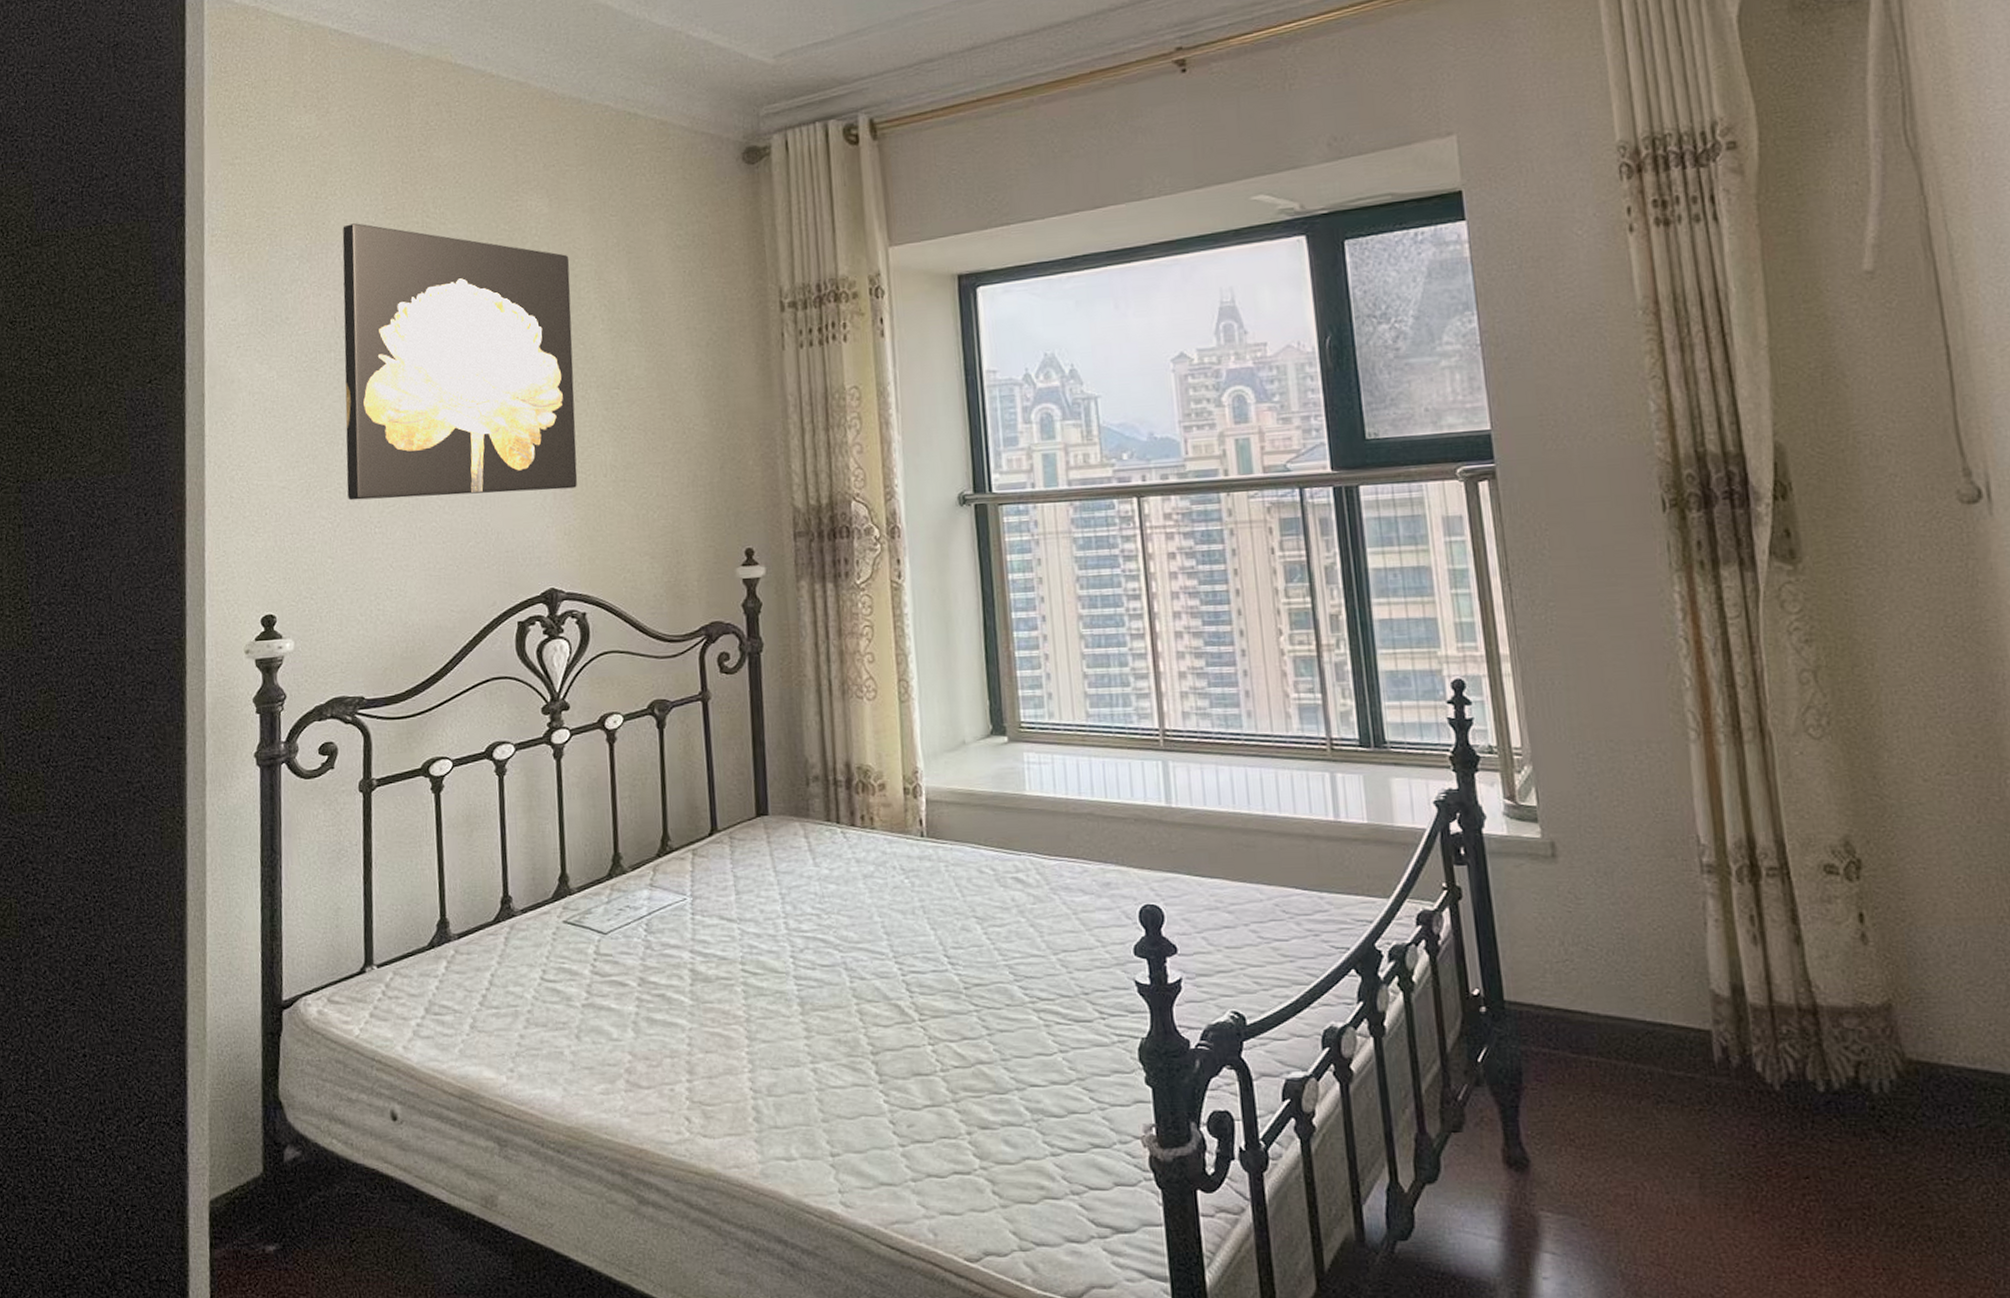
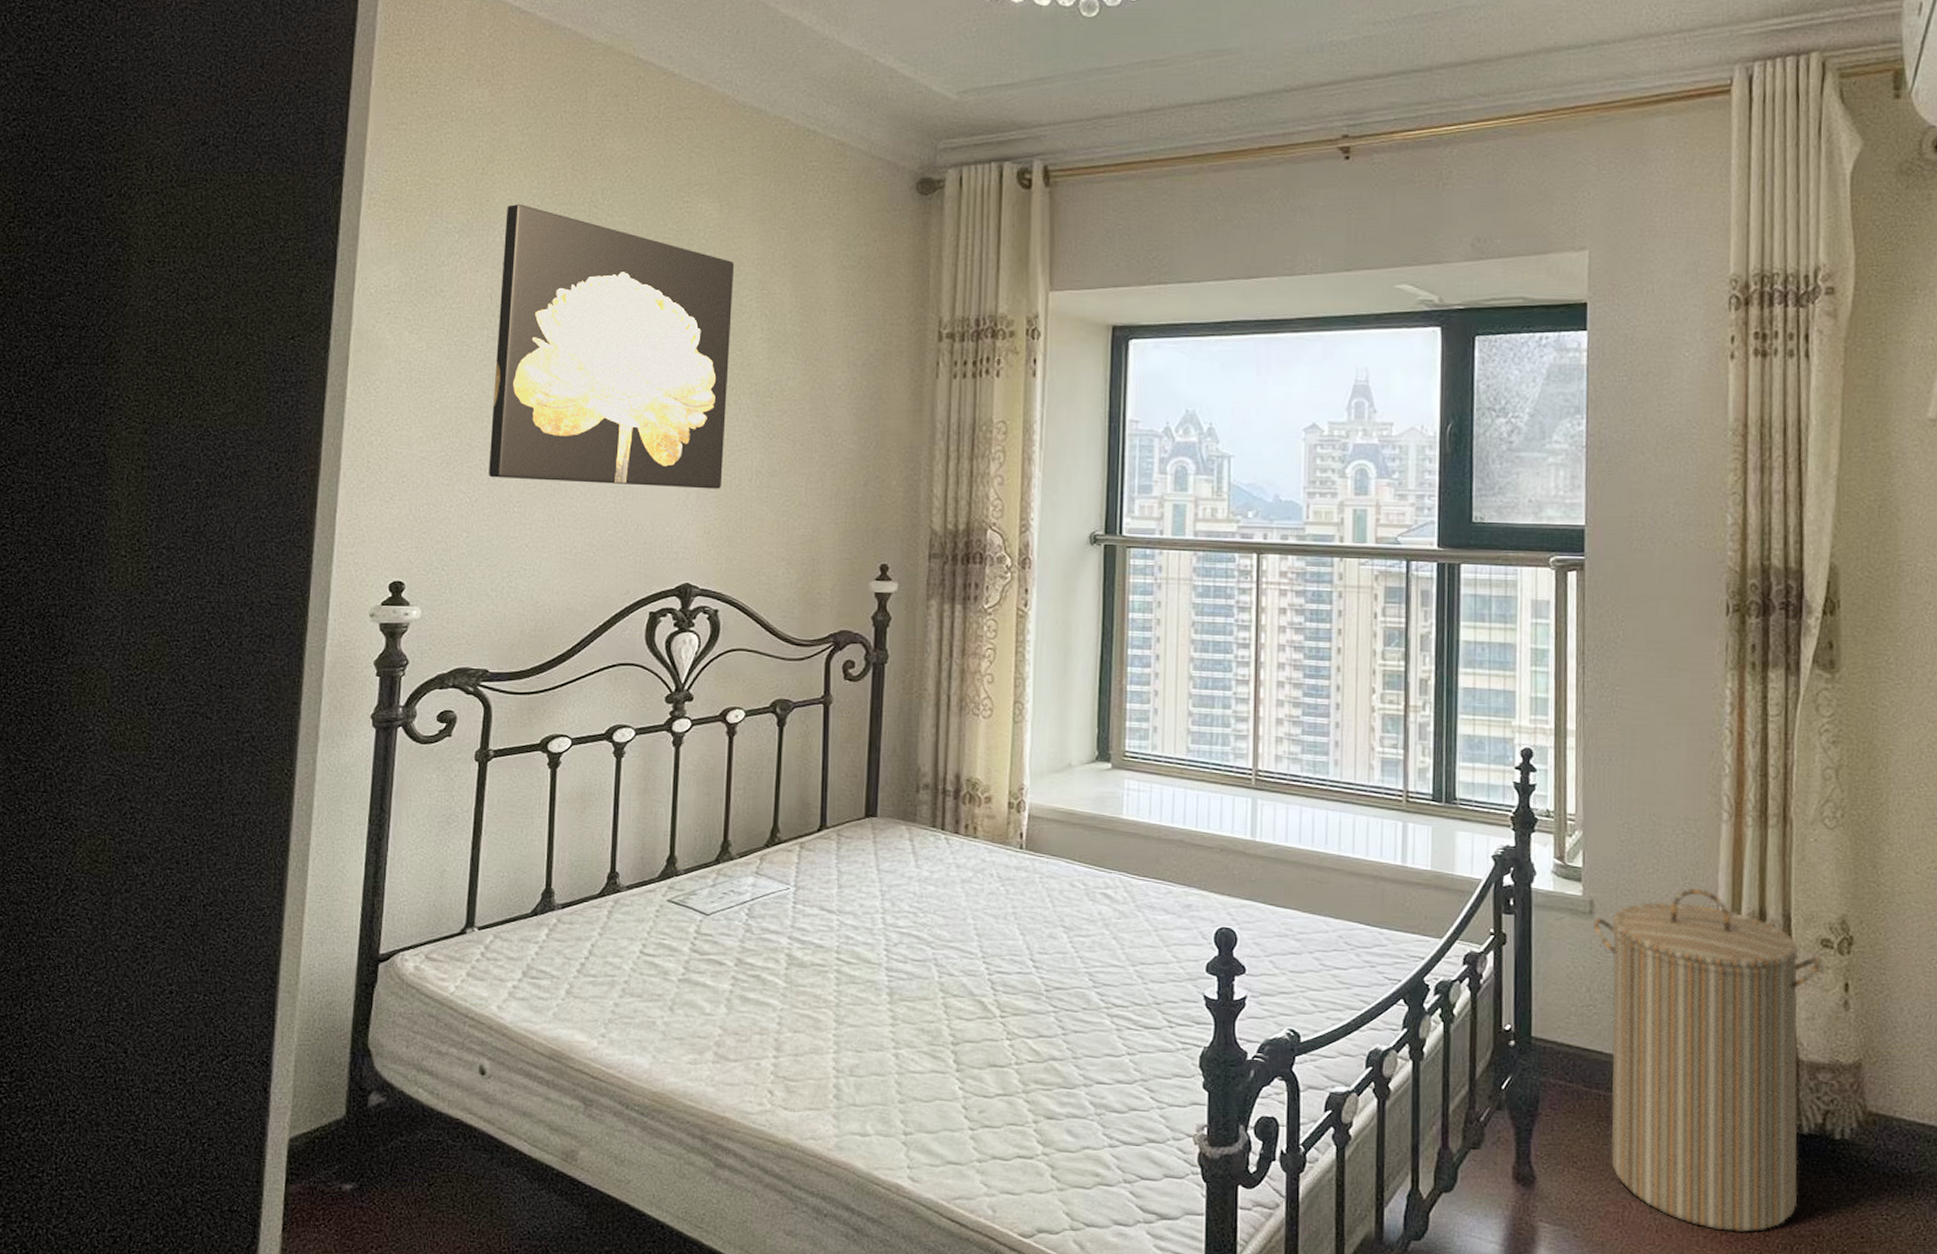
laundry hamper: none [1558,818,1839,1210] -> present [1593,888,1823,1233]

